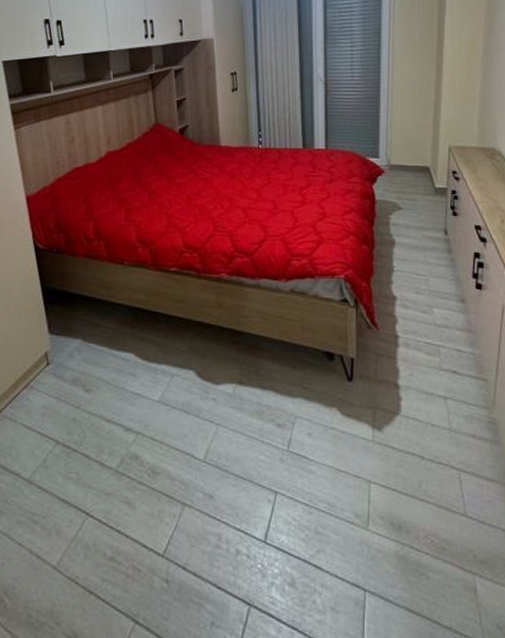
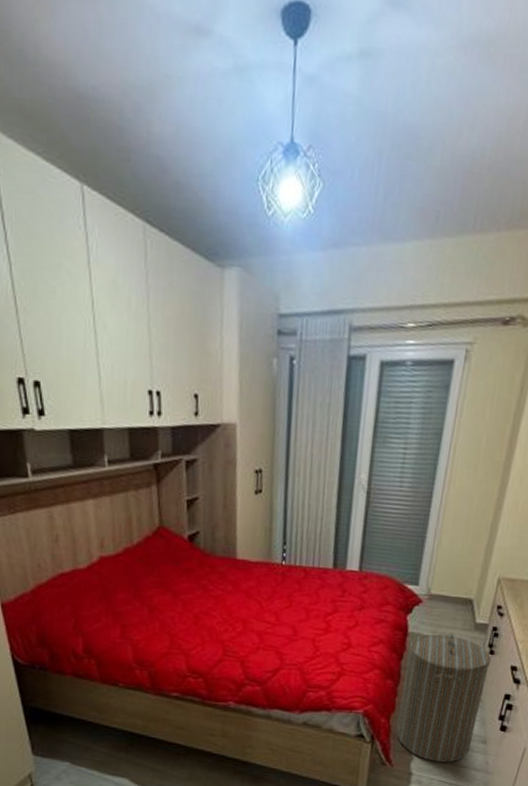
laundry hamper: none [378,197,455,324] -> present [396,632,491,763]

